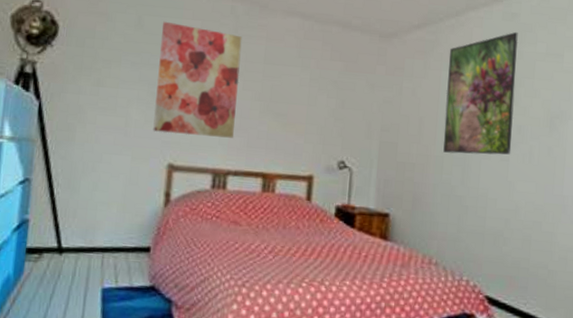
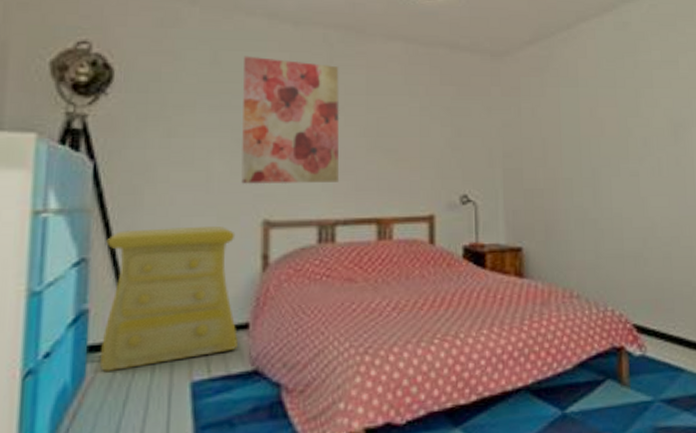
dresser: none [35,159,145,271] -> present [100,225,239,373]
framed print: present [443,31,519,155] -> none [565,41,640,174]

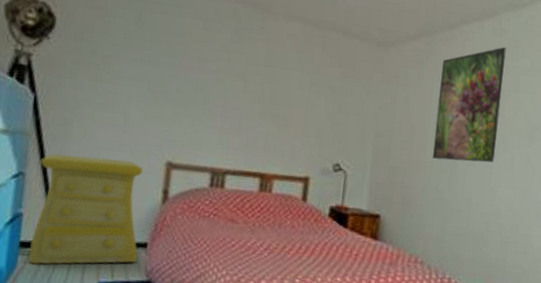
wall art: present [240,55,340,185] -> none [152,19,244,138]
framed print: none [565,41,640,174] -> present [433,46,506,163]

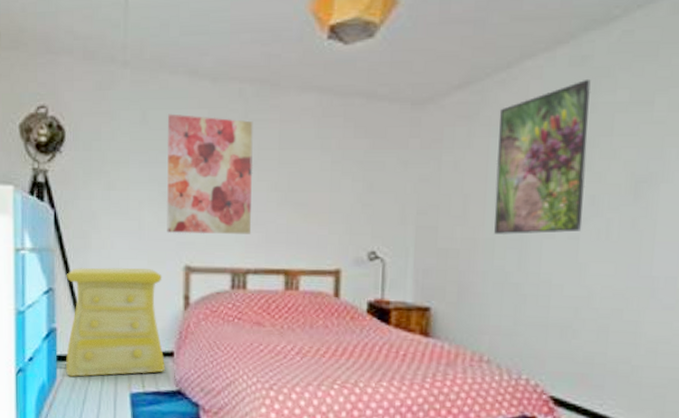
wall art: none [152,19,244,138] -> present [166,114,253,235]

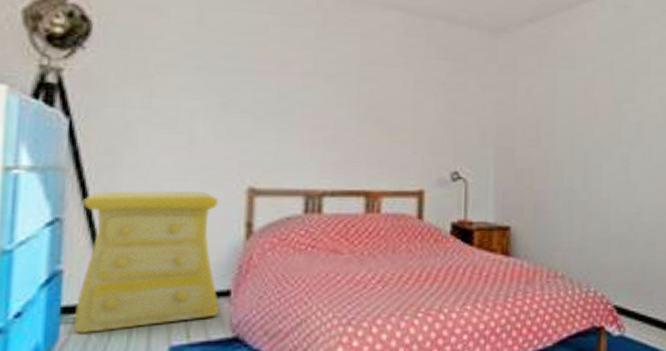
wall art: present [166,114,253,235] -> none [226,16,332,153]
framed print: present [494,78,591,234] -> none [562,24,632,157]

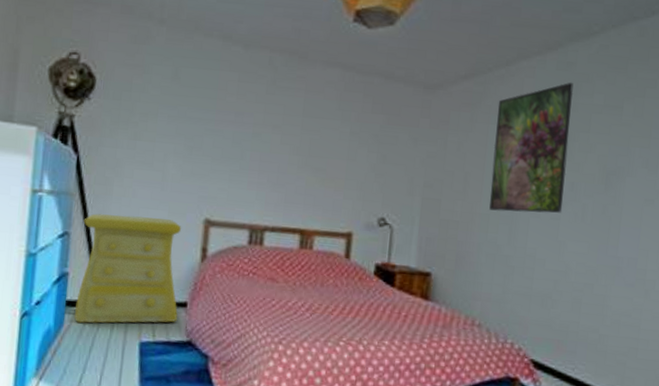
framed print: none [562,24,632,157] -> present [489,82,574,214]

